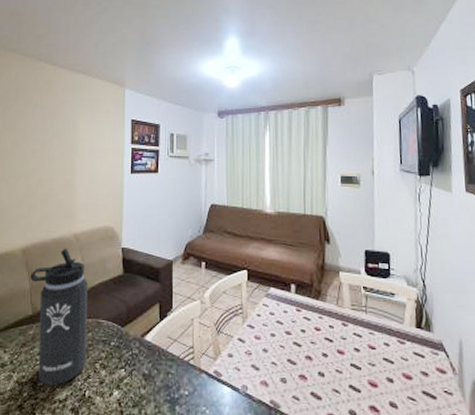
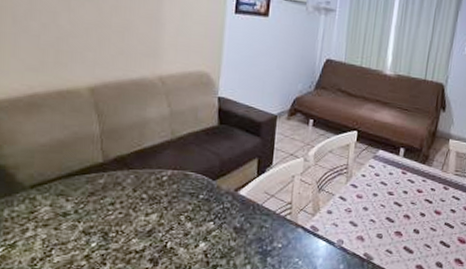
thermos bottle: present [30,248,88,386] -> none [101,91,174,237]

